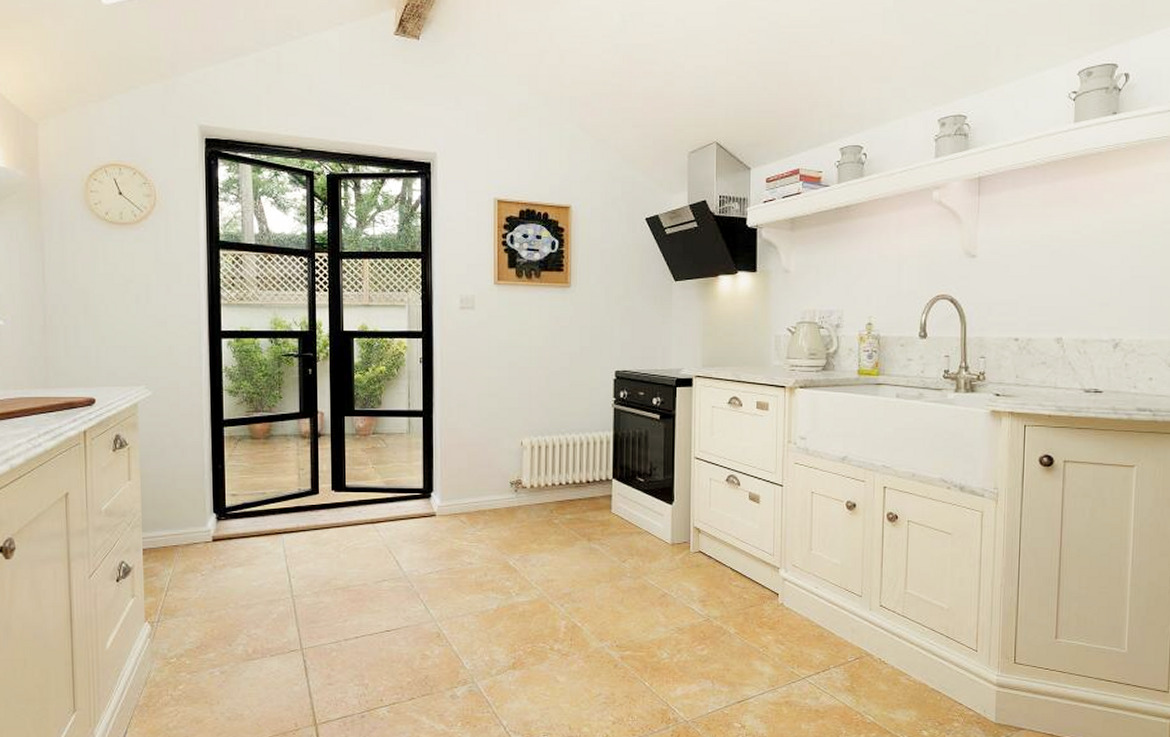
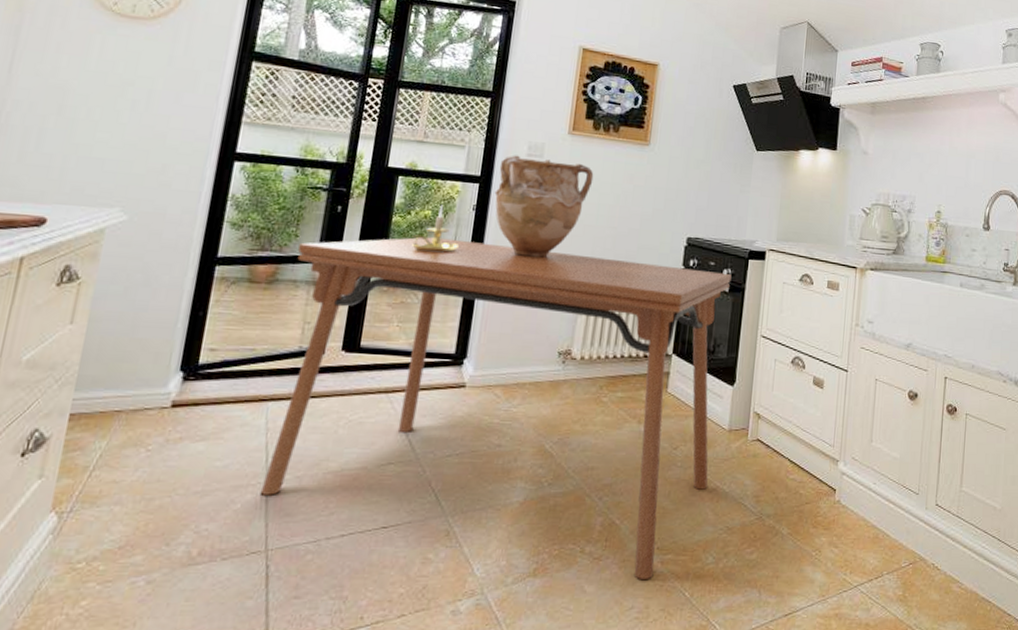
dining table: none [284,390,661,671] -> present [260,237,732,579]
candle holder: none [372,360,412,404] -> present [412,205,458,253]
vase: none [436,309,522,400] -> present [494,155,594,258]

